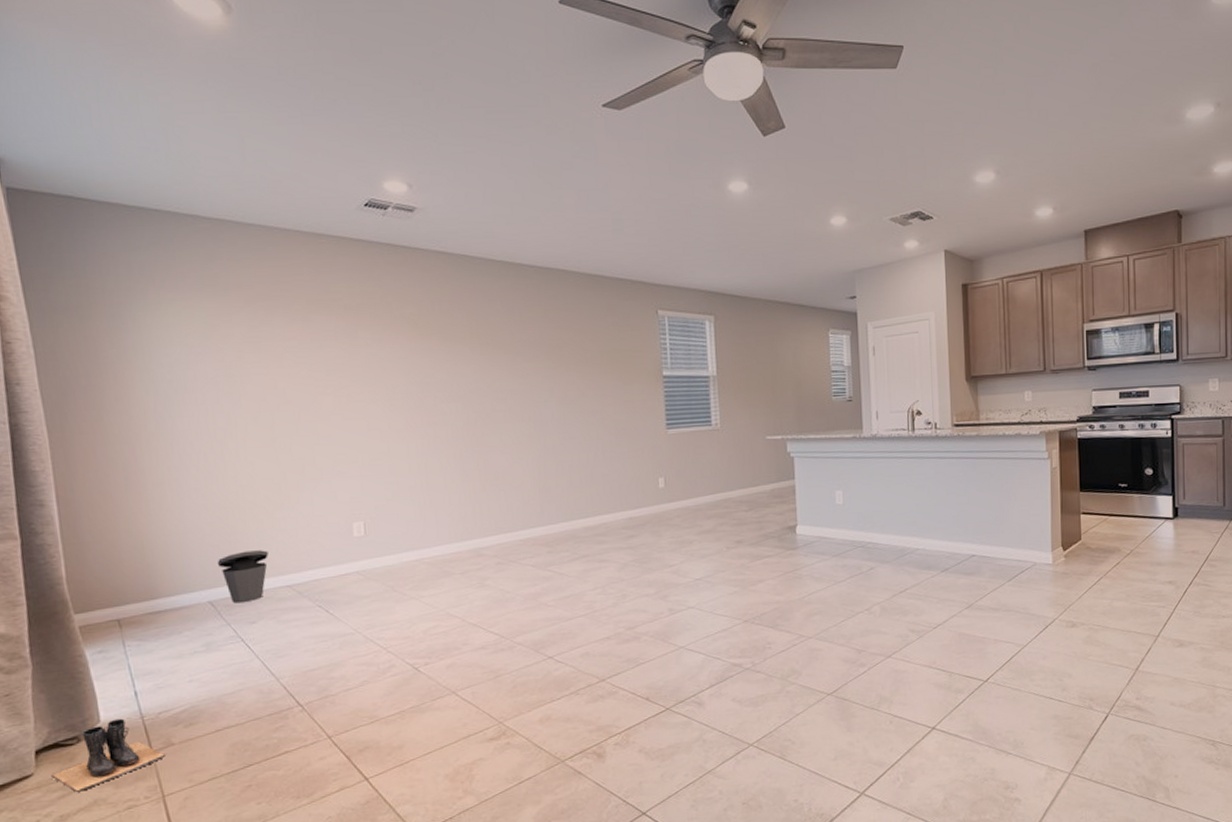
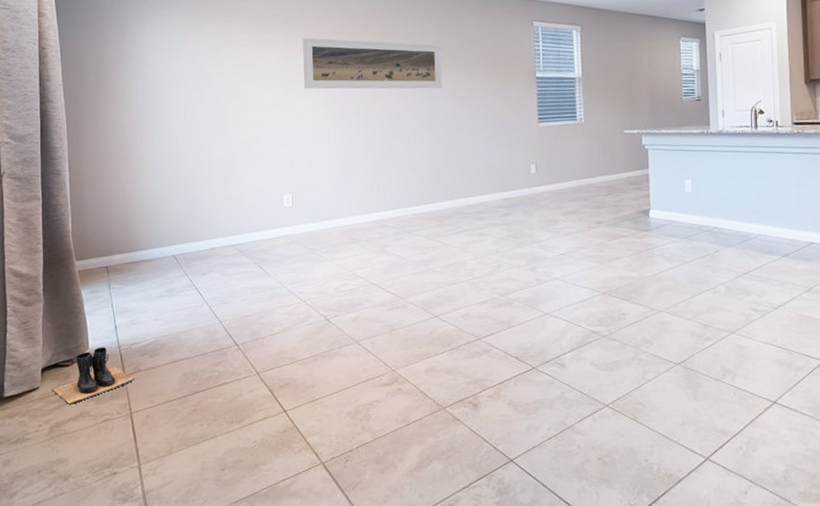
trash can: present [217,550,269,604] -> none [180,215,219,258]
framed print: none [369,329,550,393] -> present [302,37,442,89]

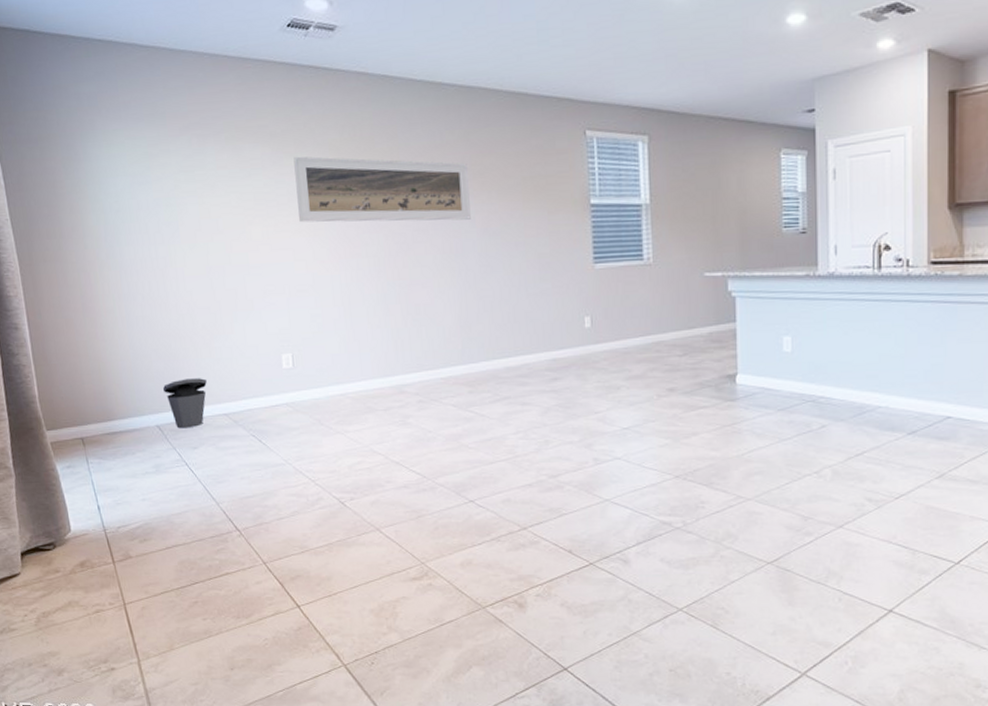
boots: present [51,347,135,404] -> none [34,529,126,593]
trash can: none [180,215,219,258] -> present [162,378,207,429]

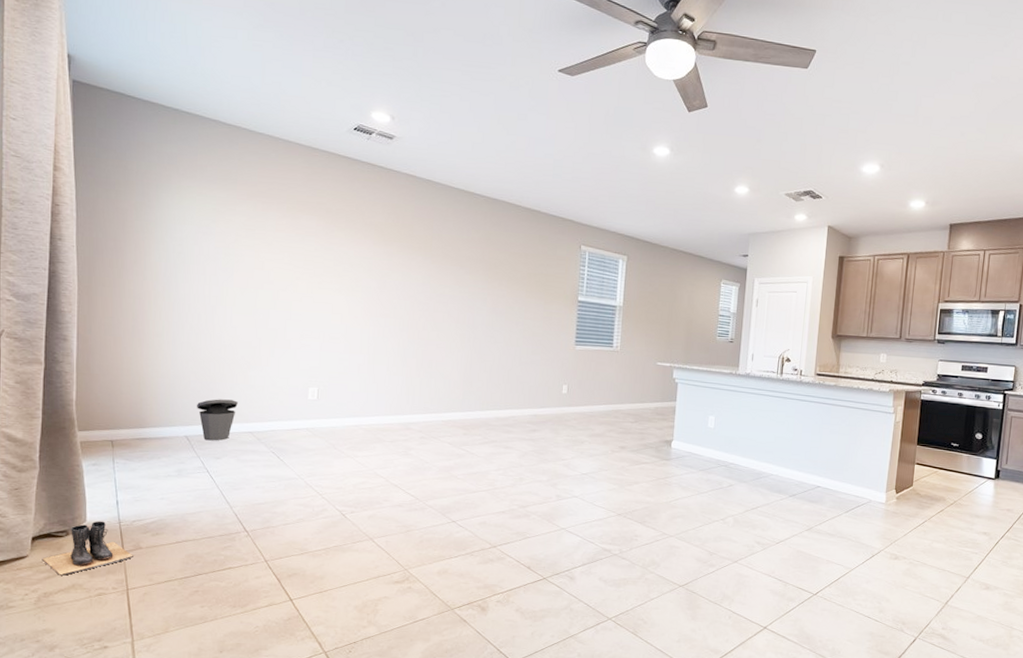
boots: none [34,529,126,593] -> present [42,521,135,576]
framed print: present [293,156,471,223] -> none [340,231,486,300]

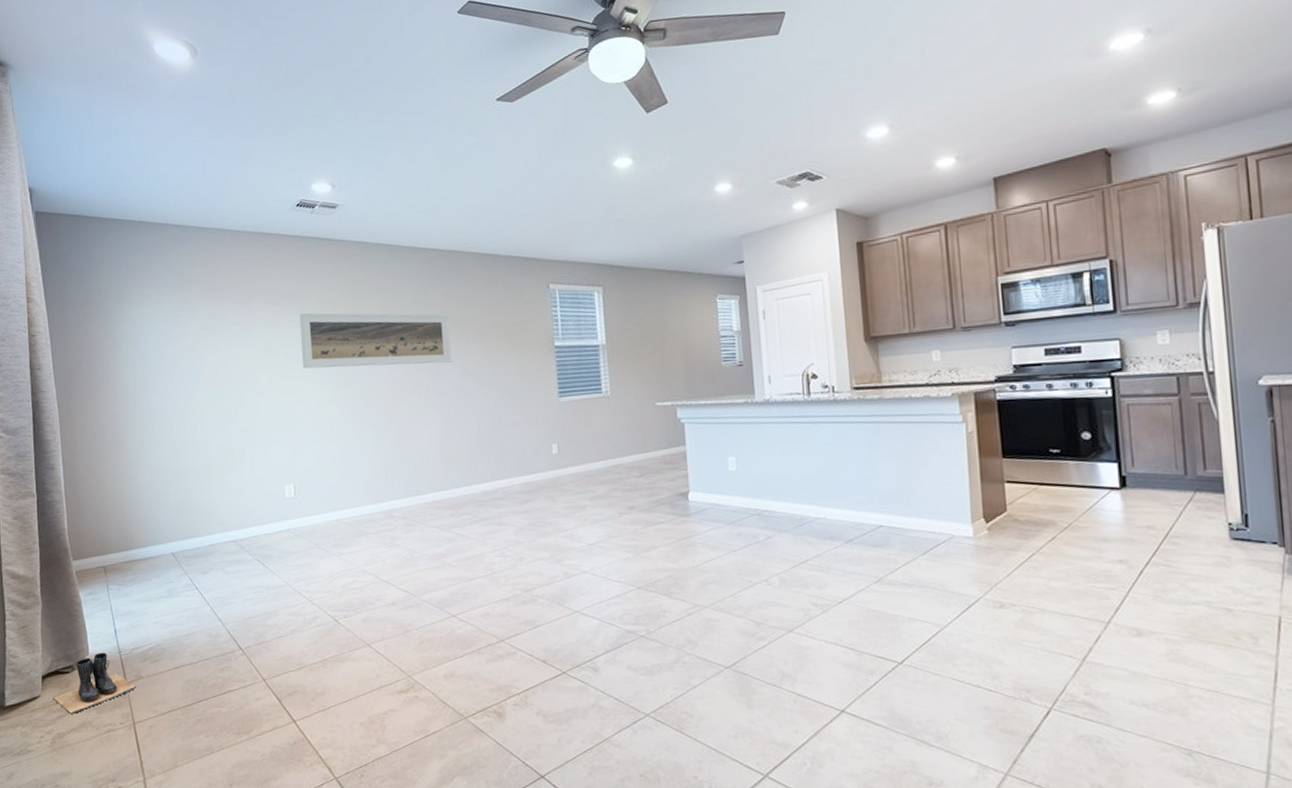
trash can: present [196,399,238,441] -> none [178,509,218,555]
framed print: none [340,231,486,300] -> present [299,312,452,369]

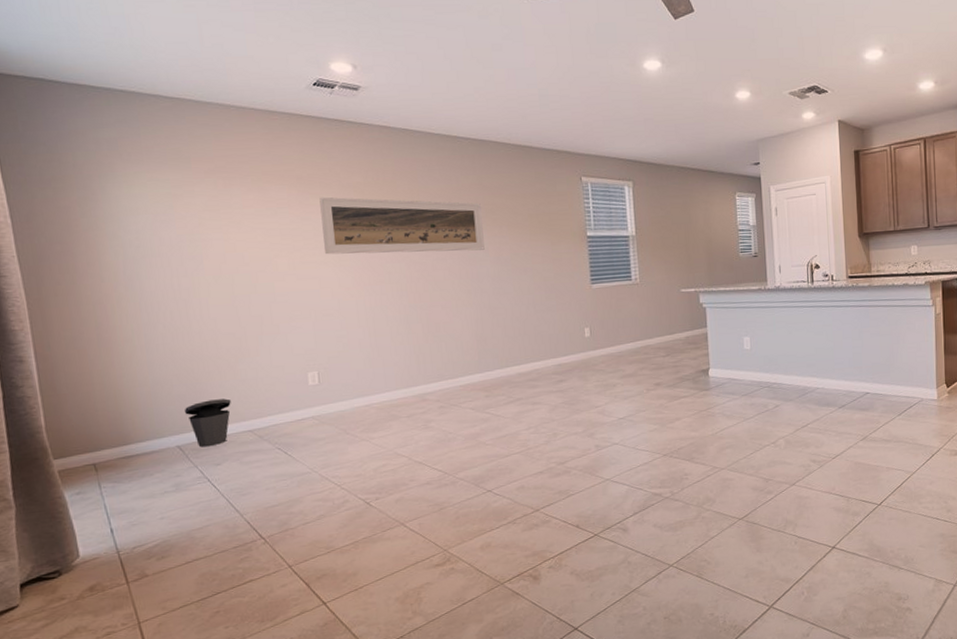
boots: present [52,652,137,714] -> none [35,553,141,621]
trash can: none [178,509,218,555] -> present [184,398,231,447]

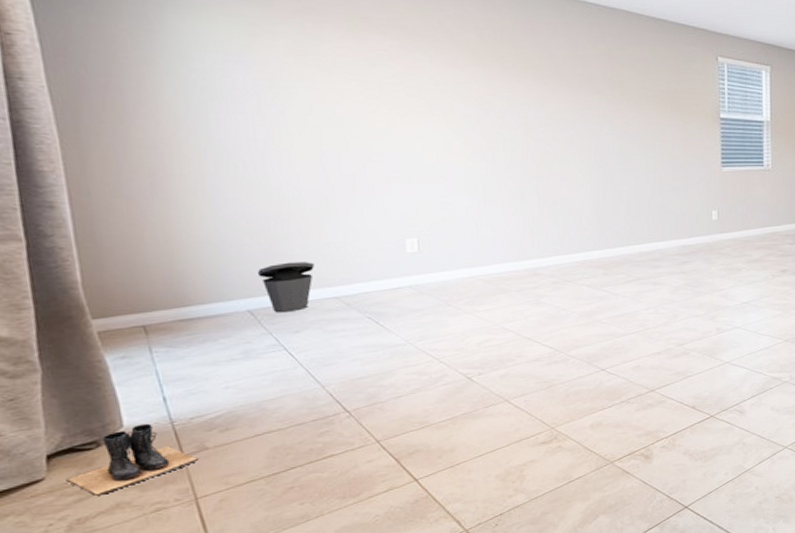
boots: none [35,553,141,621] -> present [65,423,200,496]
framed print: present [319,197,485,255] -> none [426,52,611,123]

